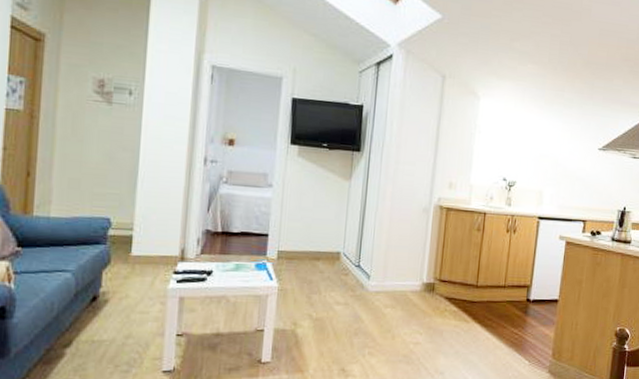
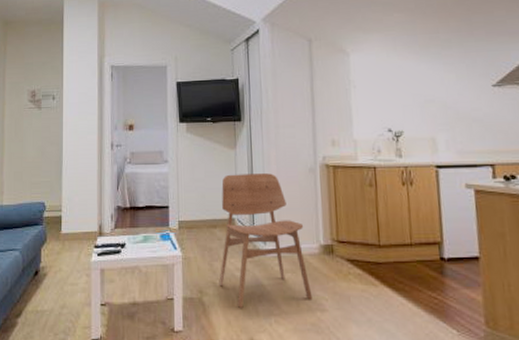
dining chair: none [315,206,410,340] -> present [219,173,313,308]

